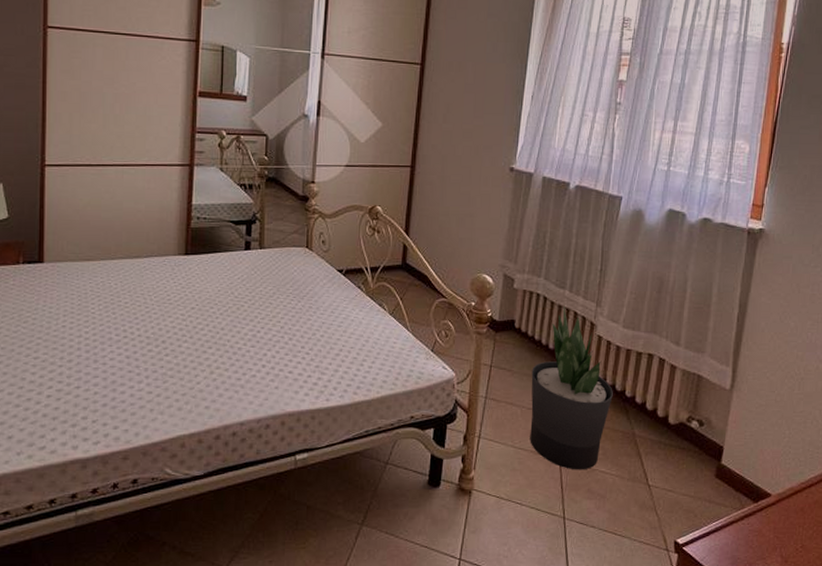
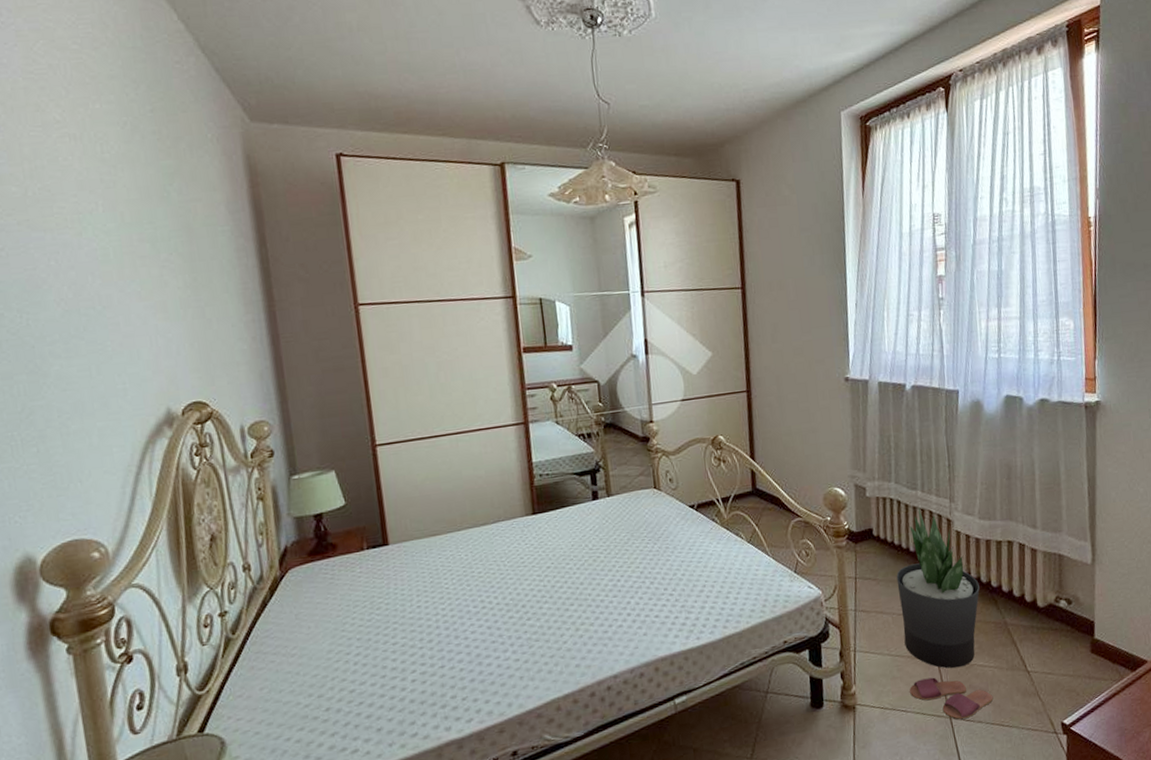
slippers: none [528,475,610,520] -> present [910,677,994,719]

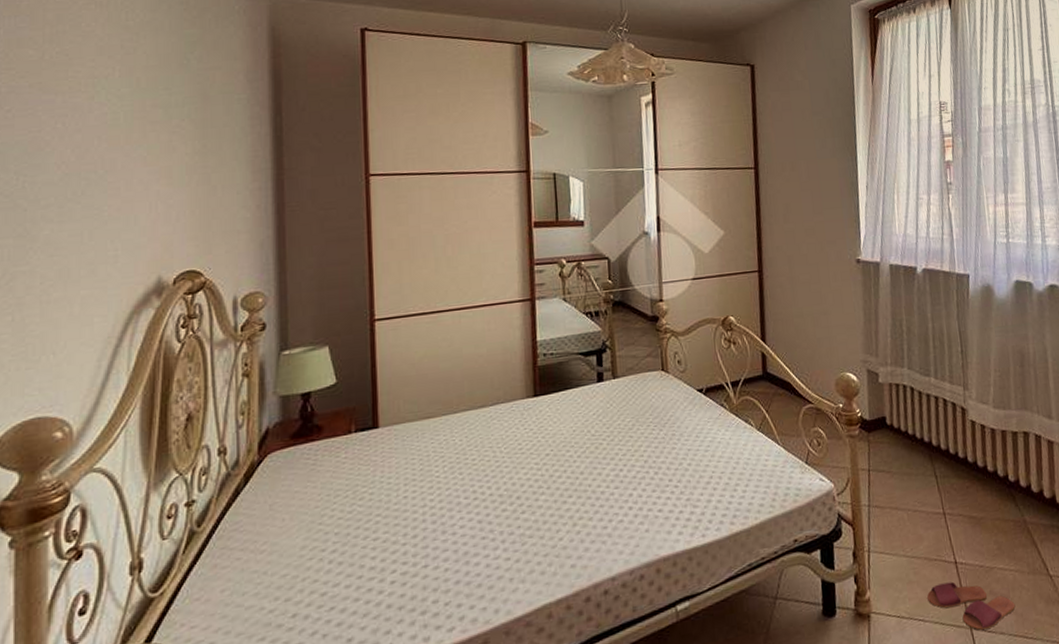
planter: present [896,507,980,669] -> none [911,395,997,572]

